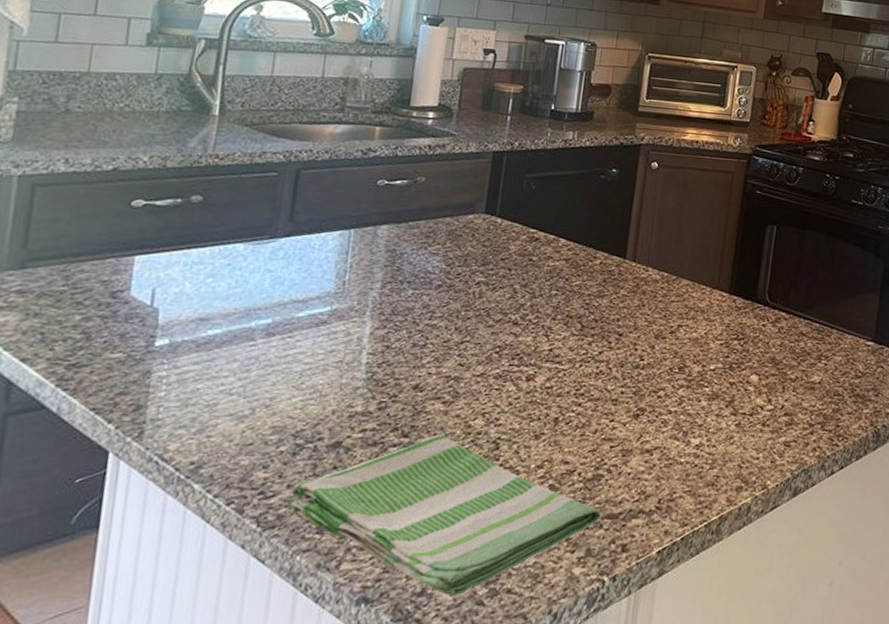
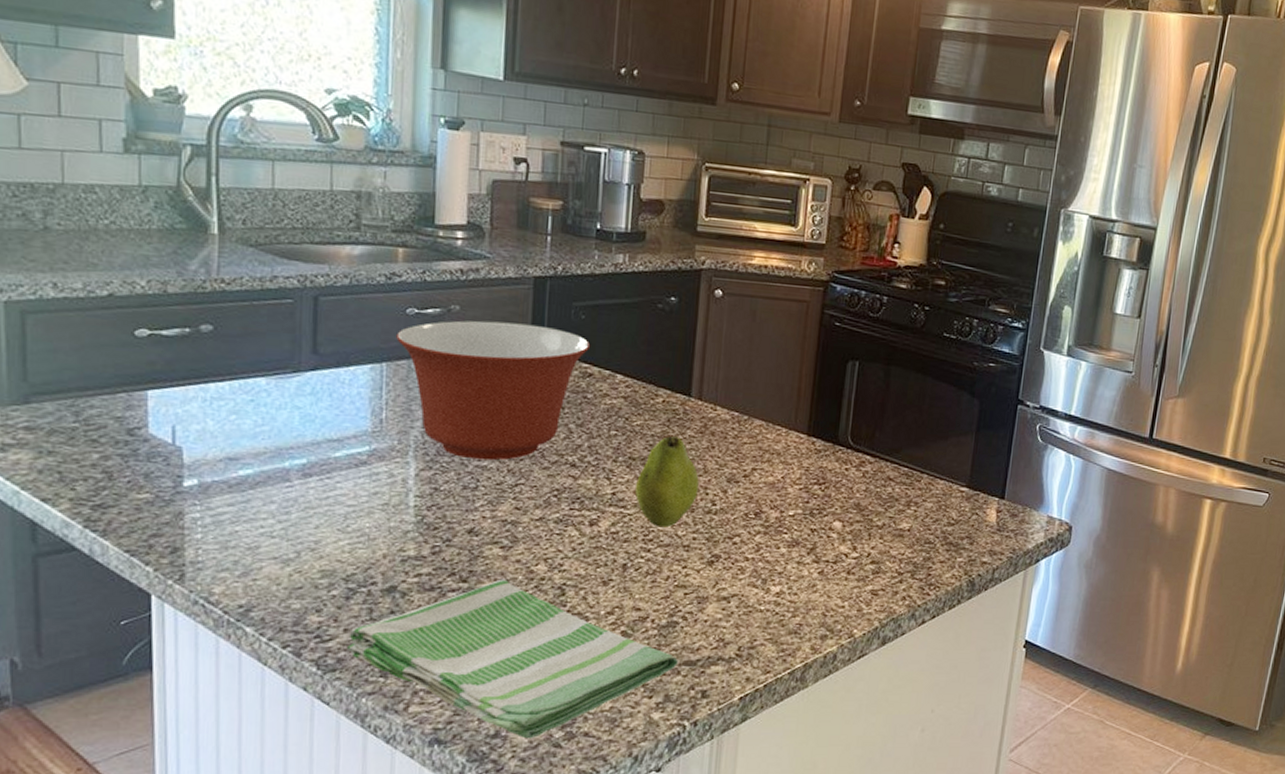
mixing bowl: none [366,191,539,319] -> present [396,320,591,461]
fruit: none [570,295,630,382] -> present [634,436,699,528]

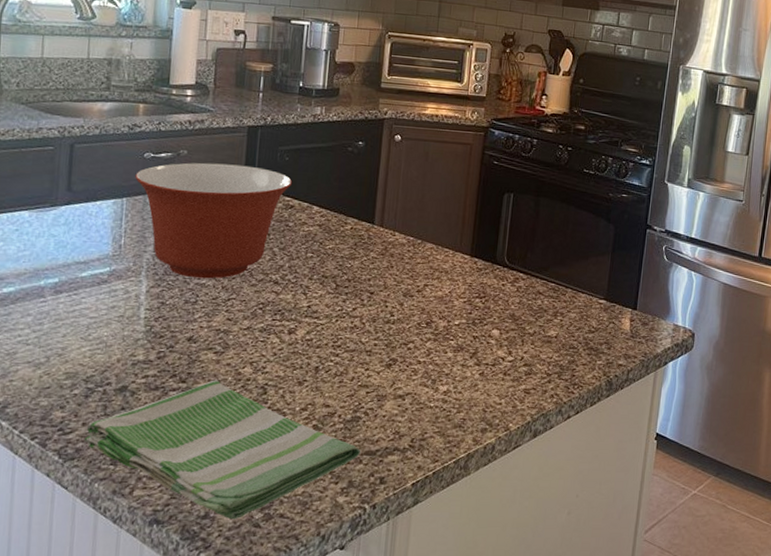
fruit: present [634,436,699,528] -> none [326,258,380,335]

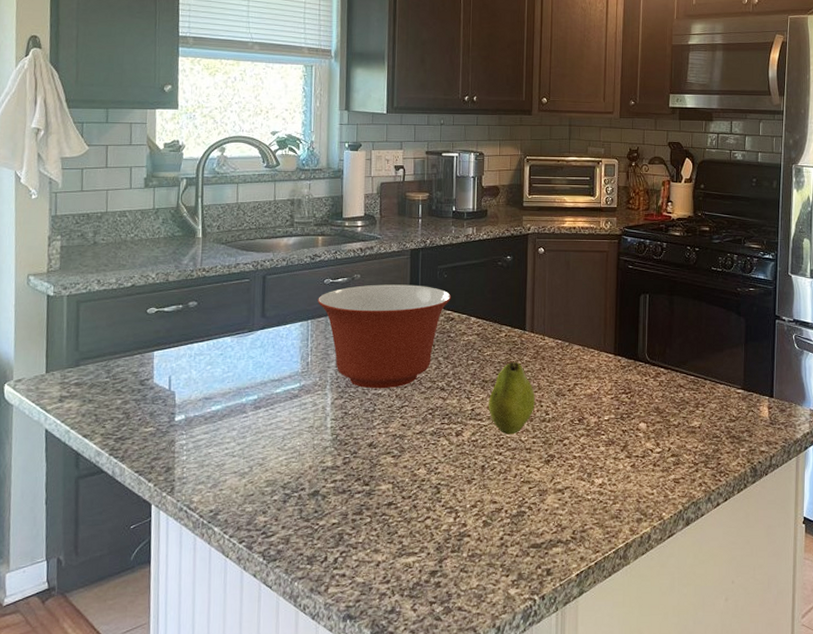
dish towel: present [84,380,360,520] -> none [284,482,527,614]
fruit: none [326,258,380,335] -> present [488,362,535,435]

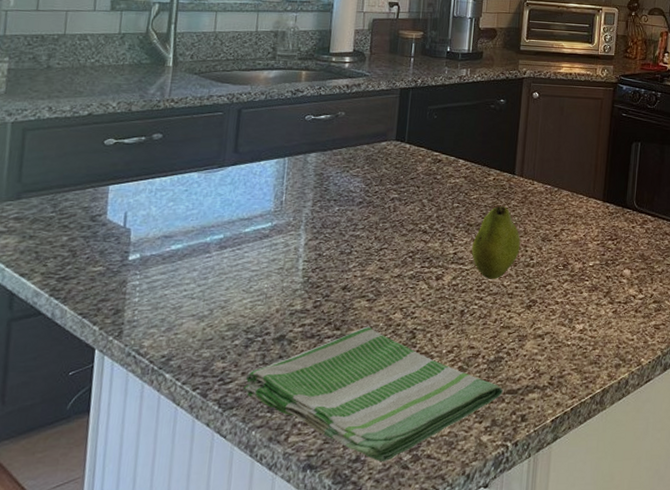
dish towel: none [284,482,527,614] -> present [243,326,503,462]
mixing bowl: present [318,284,452,389] -> none [297,123,441,231]

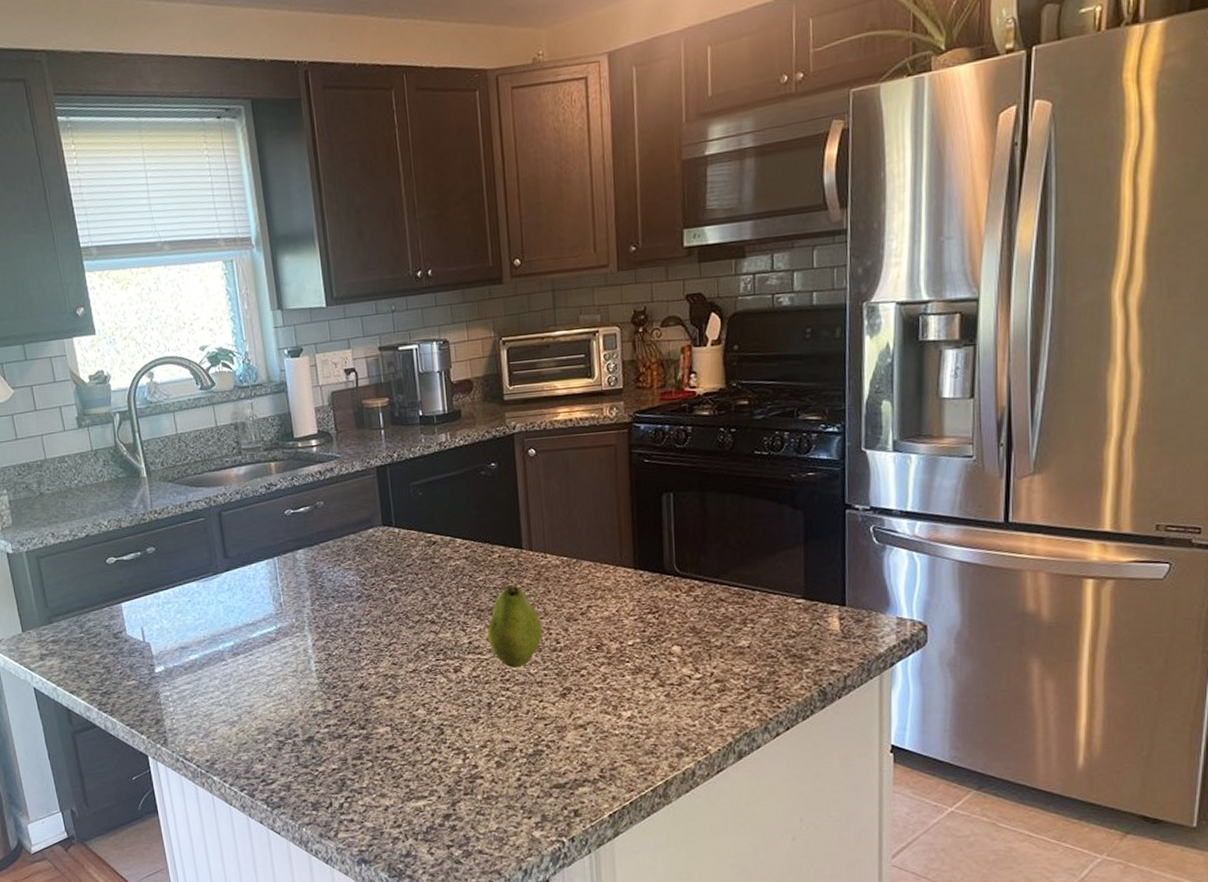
dish towel: present [243,326,503,462] -> none [285,724,549,857]

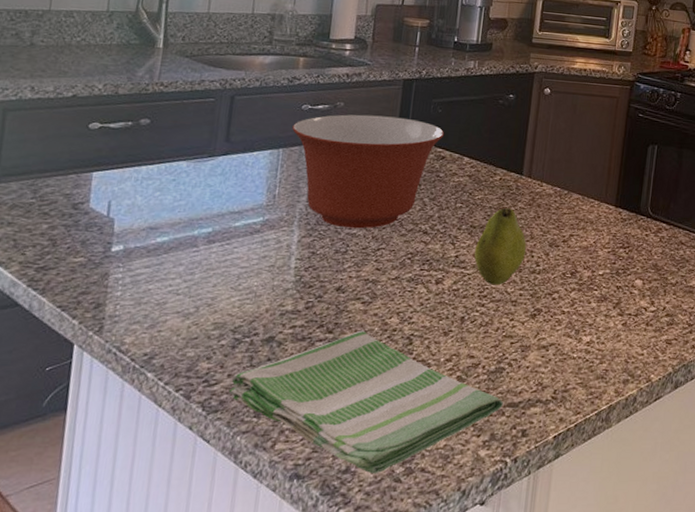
mixing bowl: none [281,507,431,627] -> present [292,114,445,229]
dish towel: none [285,724,549,857] -> present [228,330,503,474]

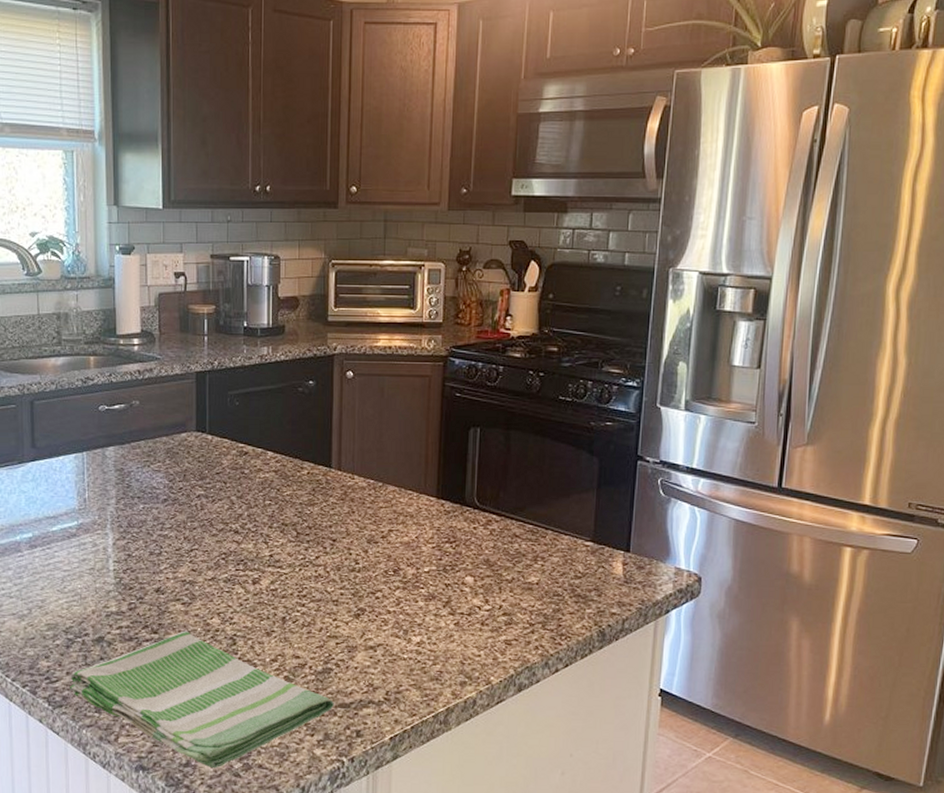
mixing bowl: present [292,114,445,229] -> none [93,412,245,530]
fruit: present [474,208,527,285] -> none [288,504,343,585]

